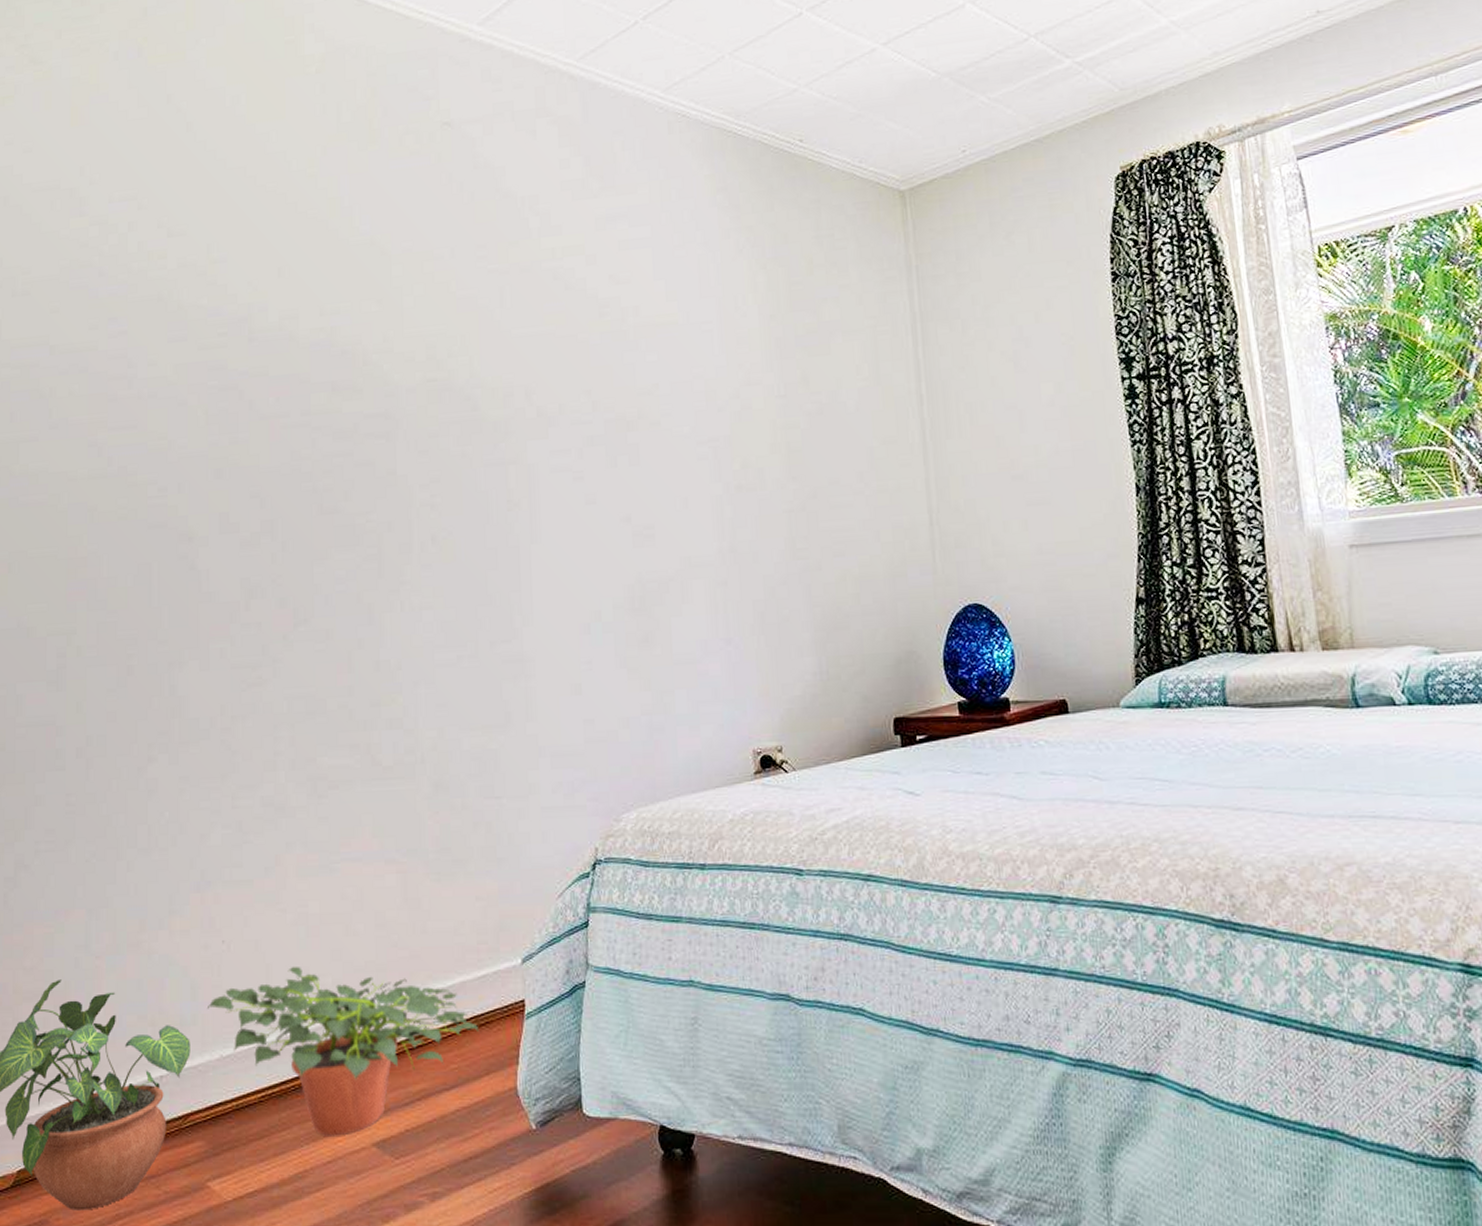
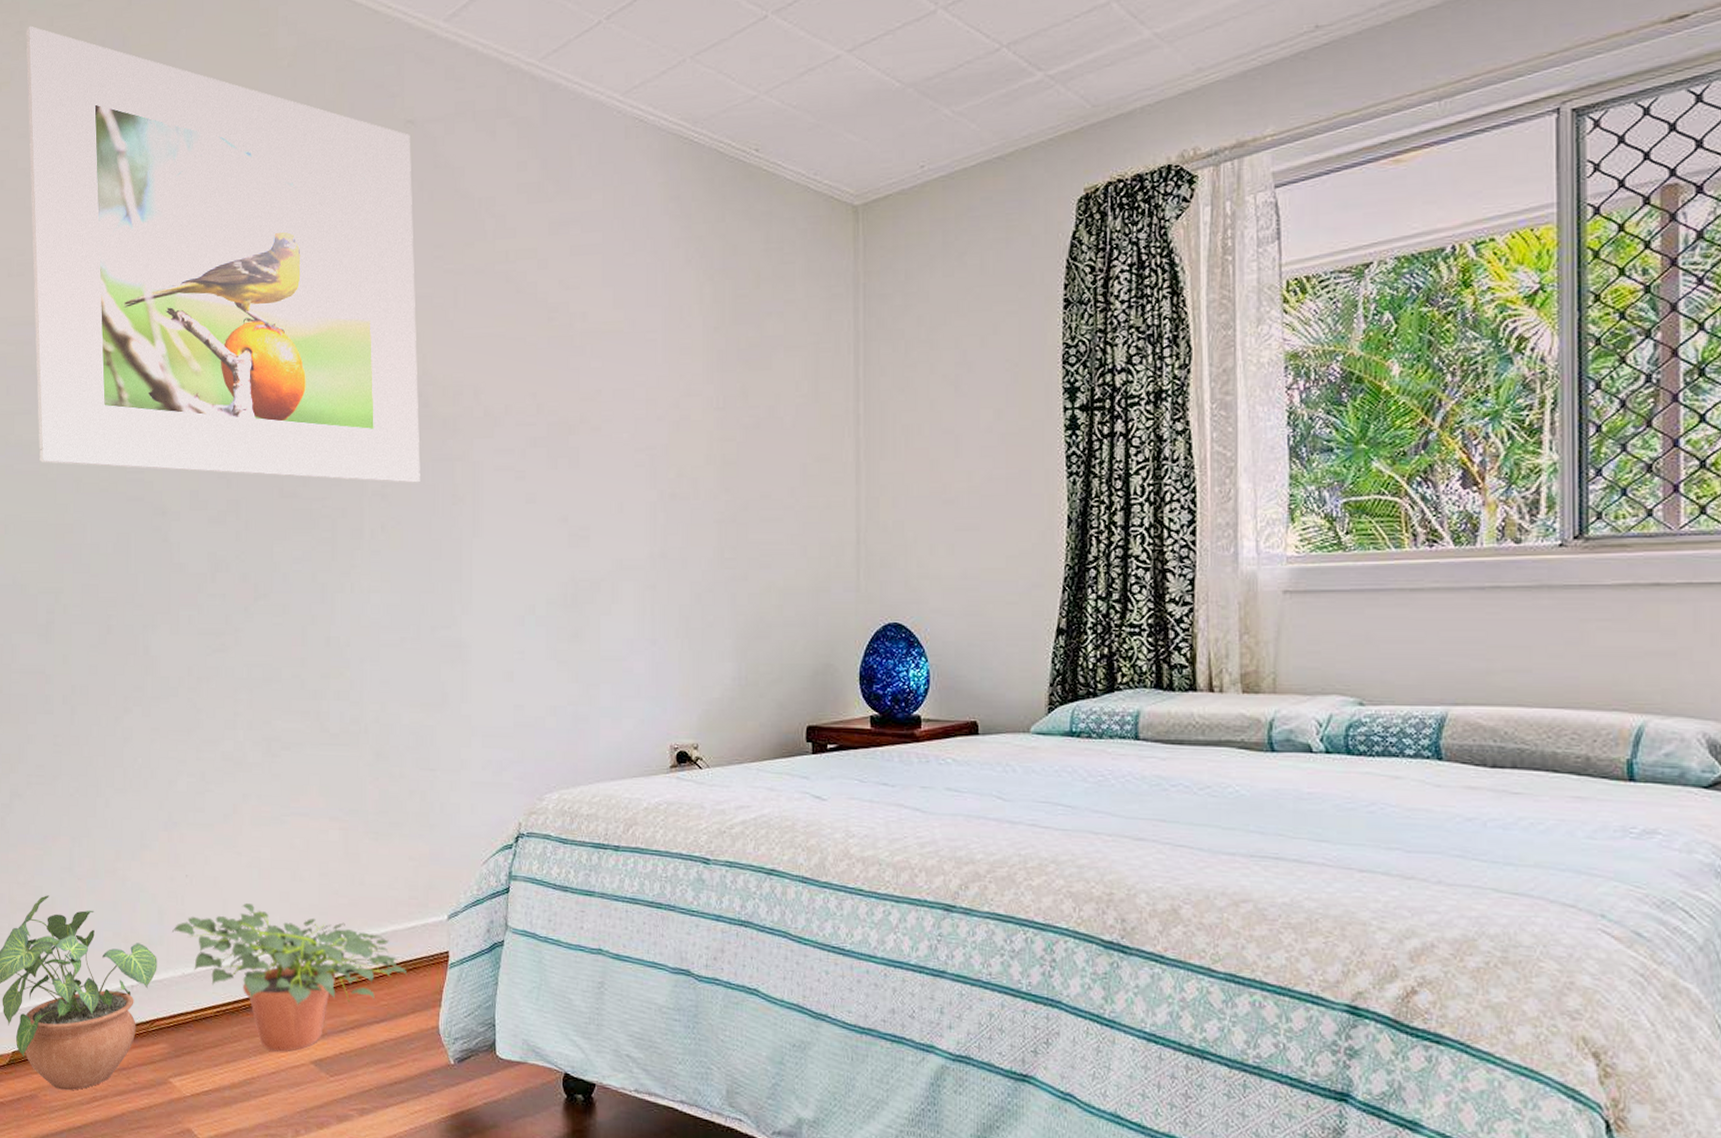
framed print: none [31,39,472,493] -> present [26,26,420,483]

